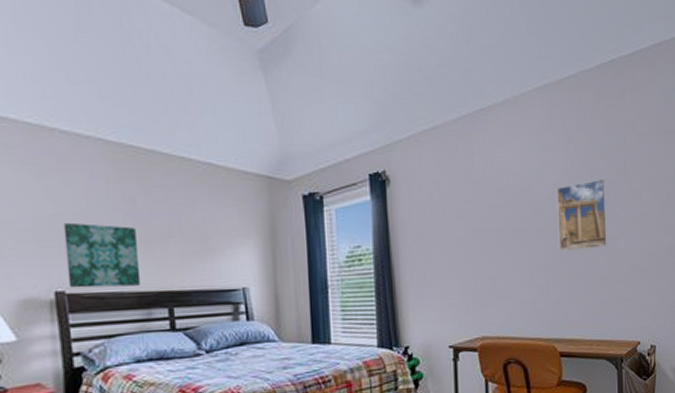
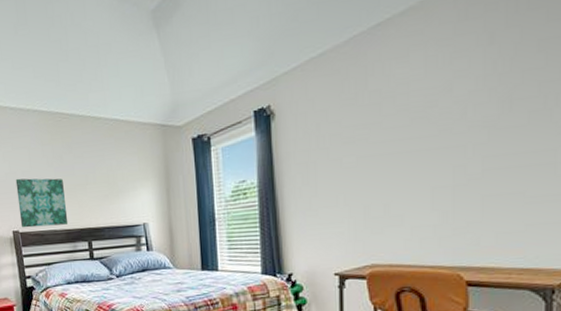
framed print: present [557,178,608,252] -> none [471,79,543,171]

